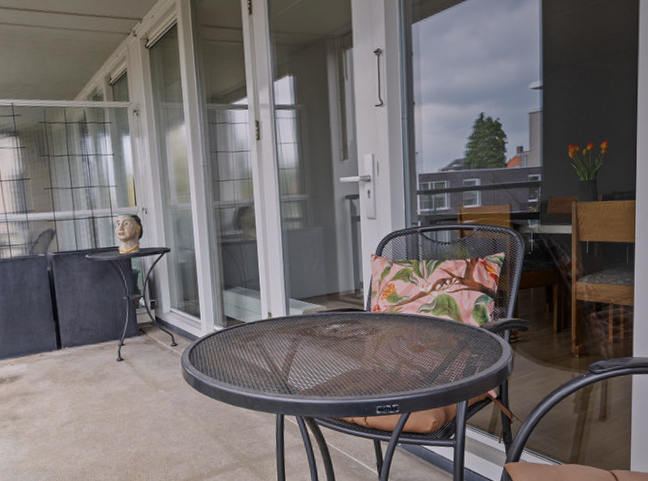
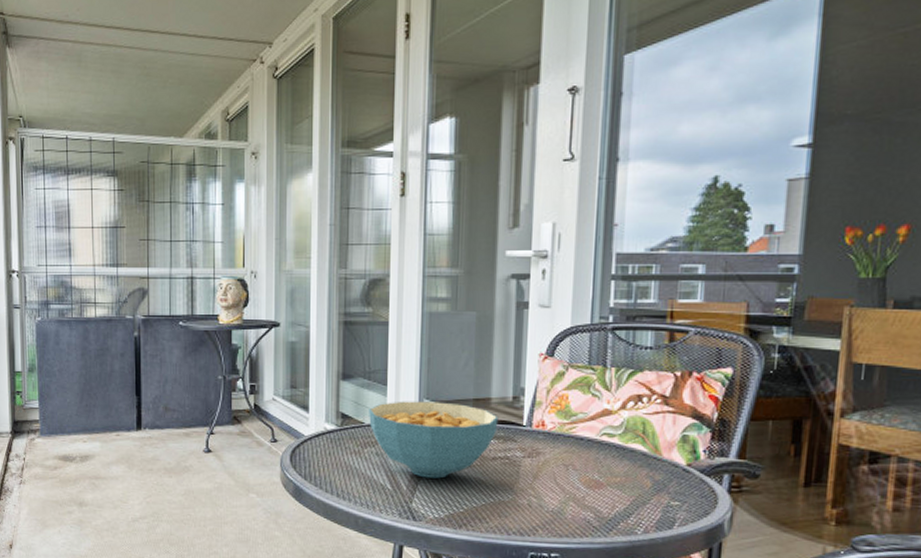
cereal bowl: none [248,299,346,360] -> present [369,401,499,479]

